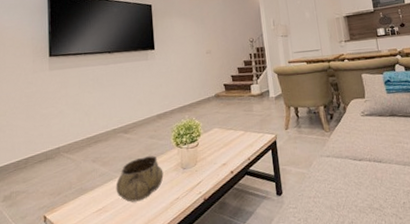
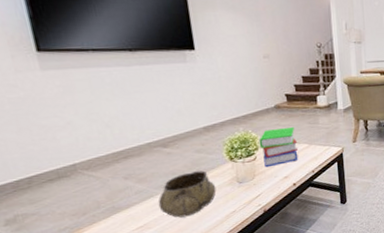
book: none [201,115,235,154] -> present [259,127,298,168]

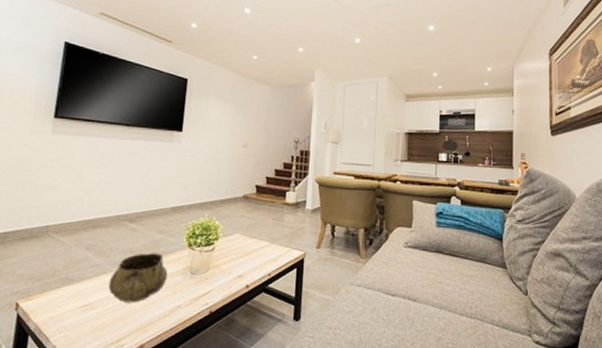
book: present [259,127,298,168] -> none [220,220,258,262]

